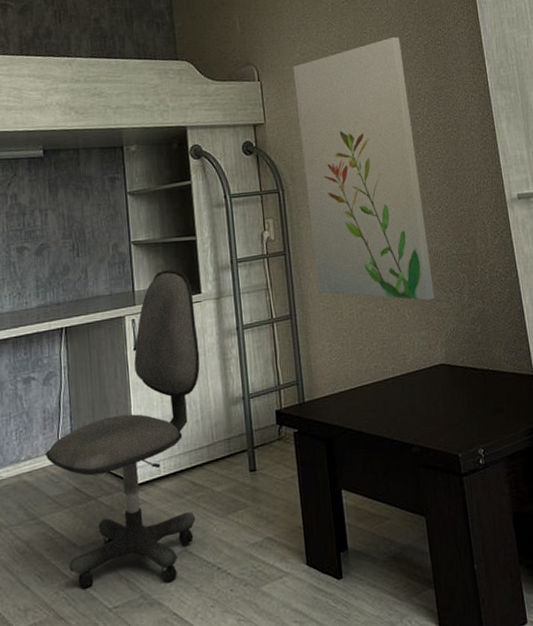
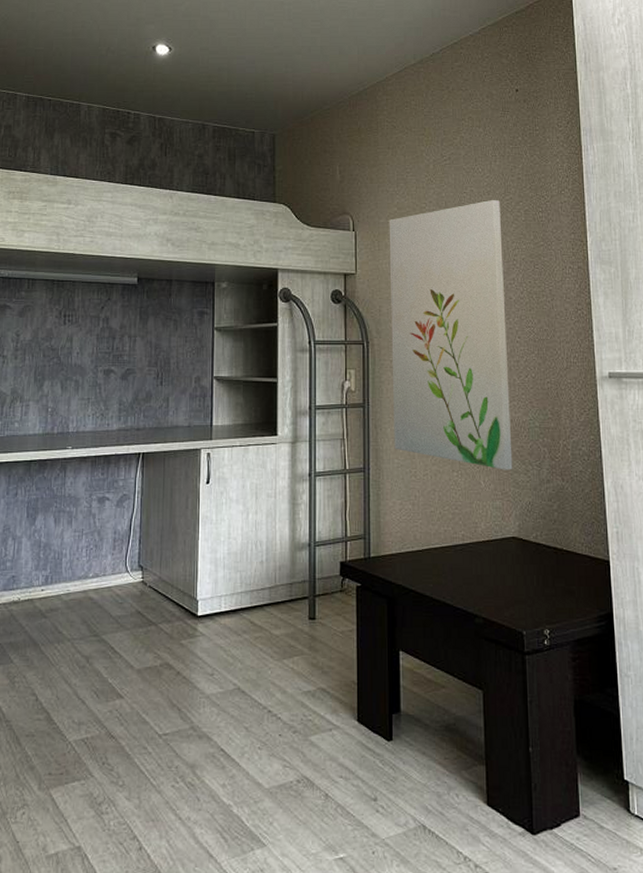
office chair: present [46,269,200,589] -> none [113,409,270,718]

